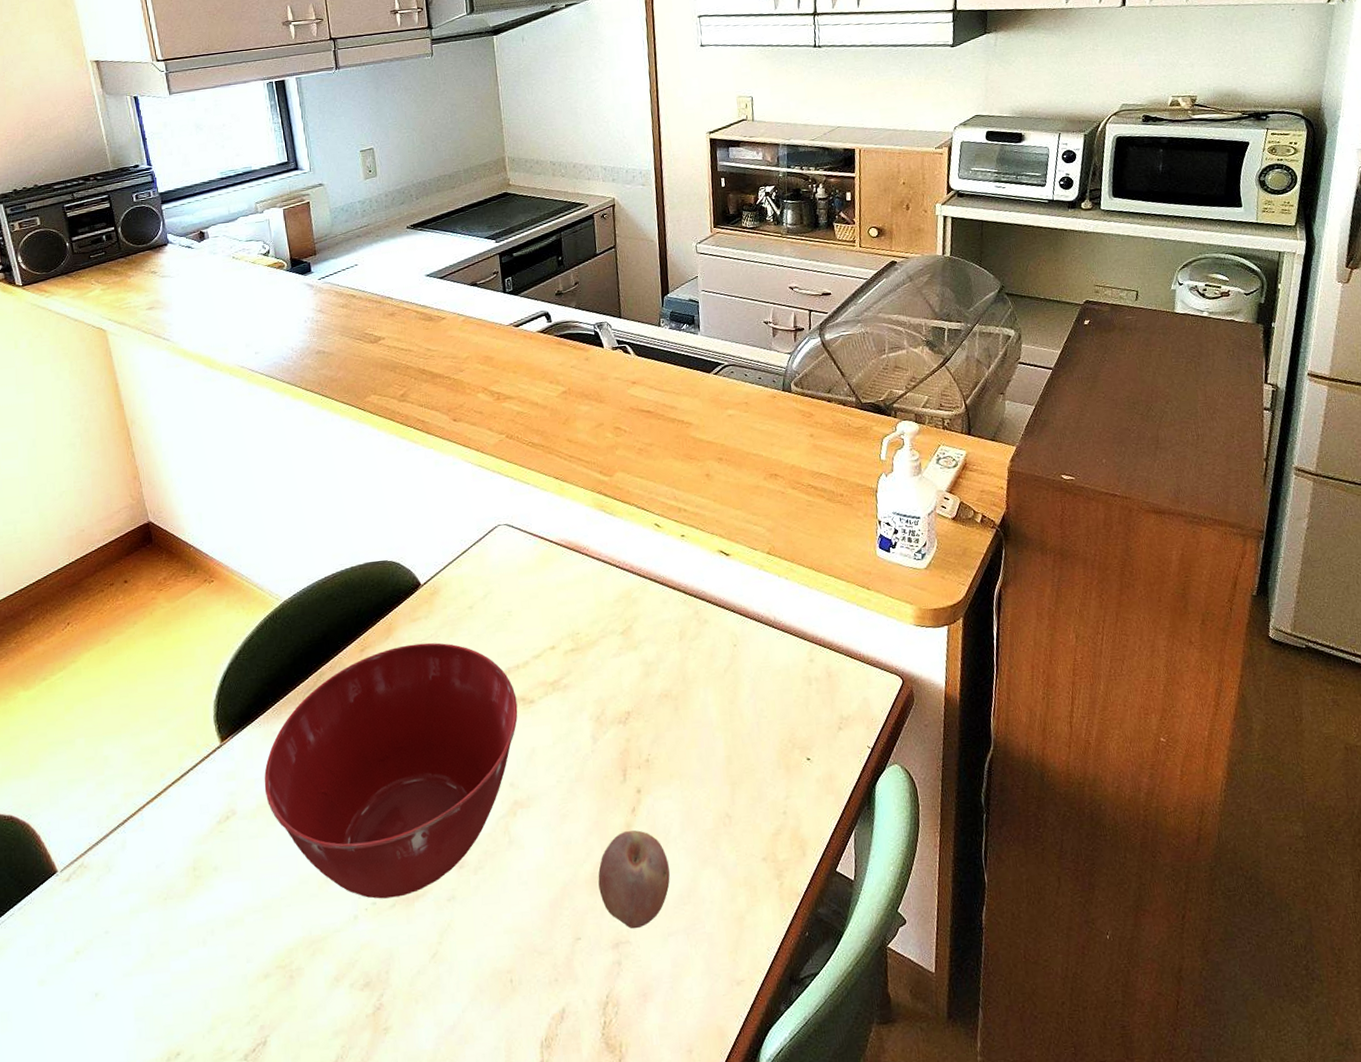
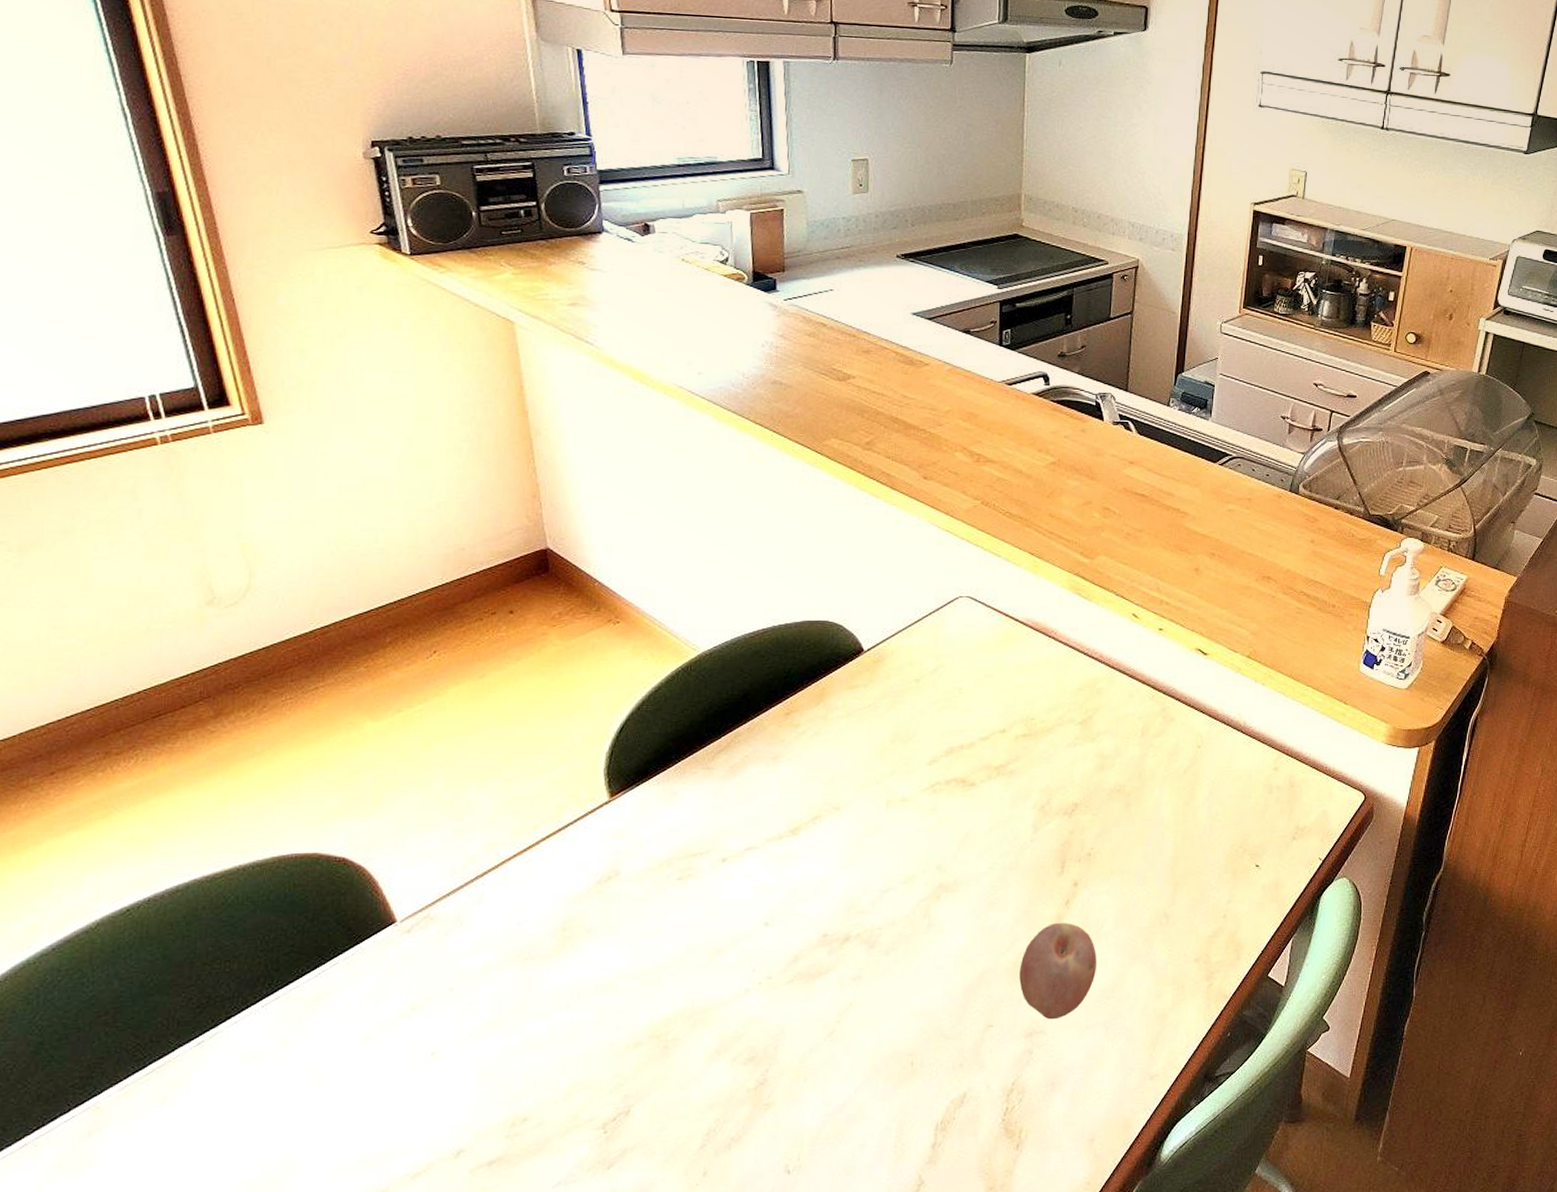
mixing bowl: present [264,642,518,899] -> none [656,713,956,974]

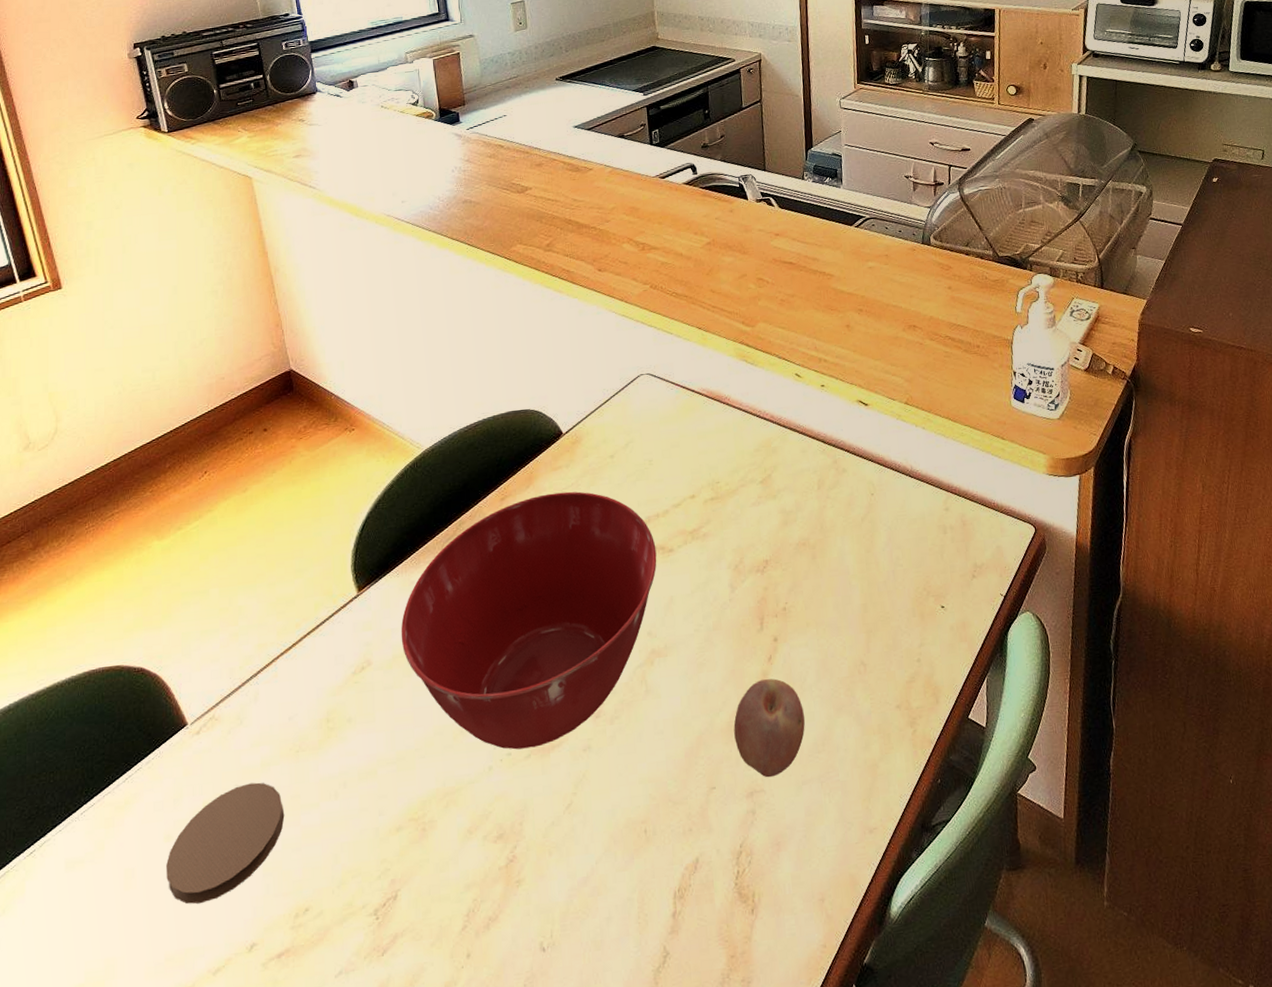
coaster: none [362,987,506,1107] -> present [166,782,285,904]
mixing bowl: none [656,713,956,974] -> present [401,491,657,750]

